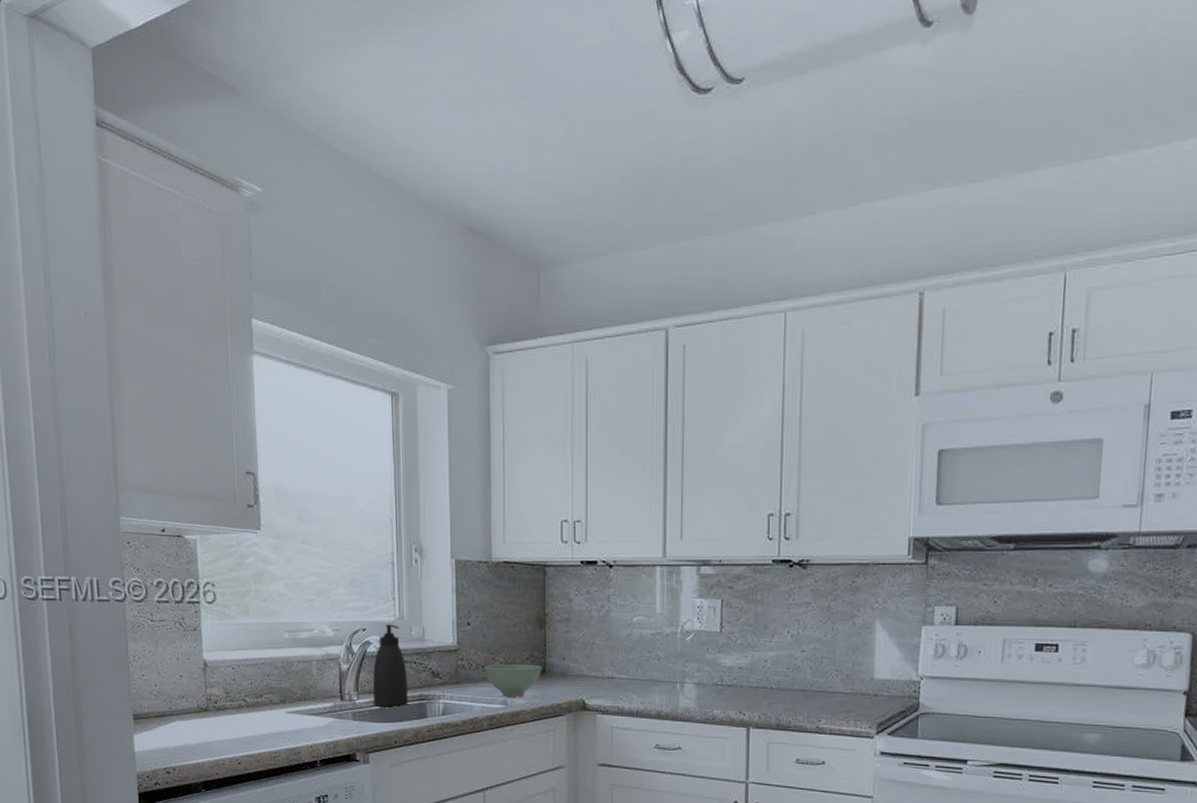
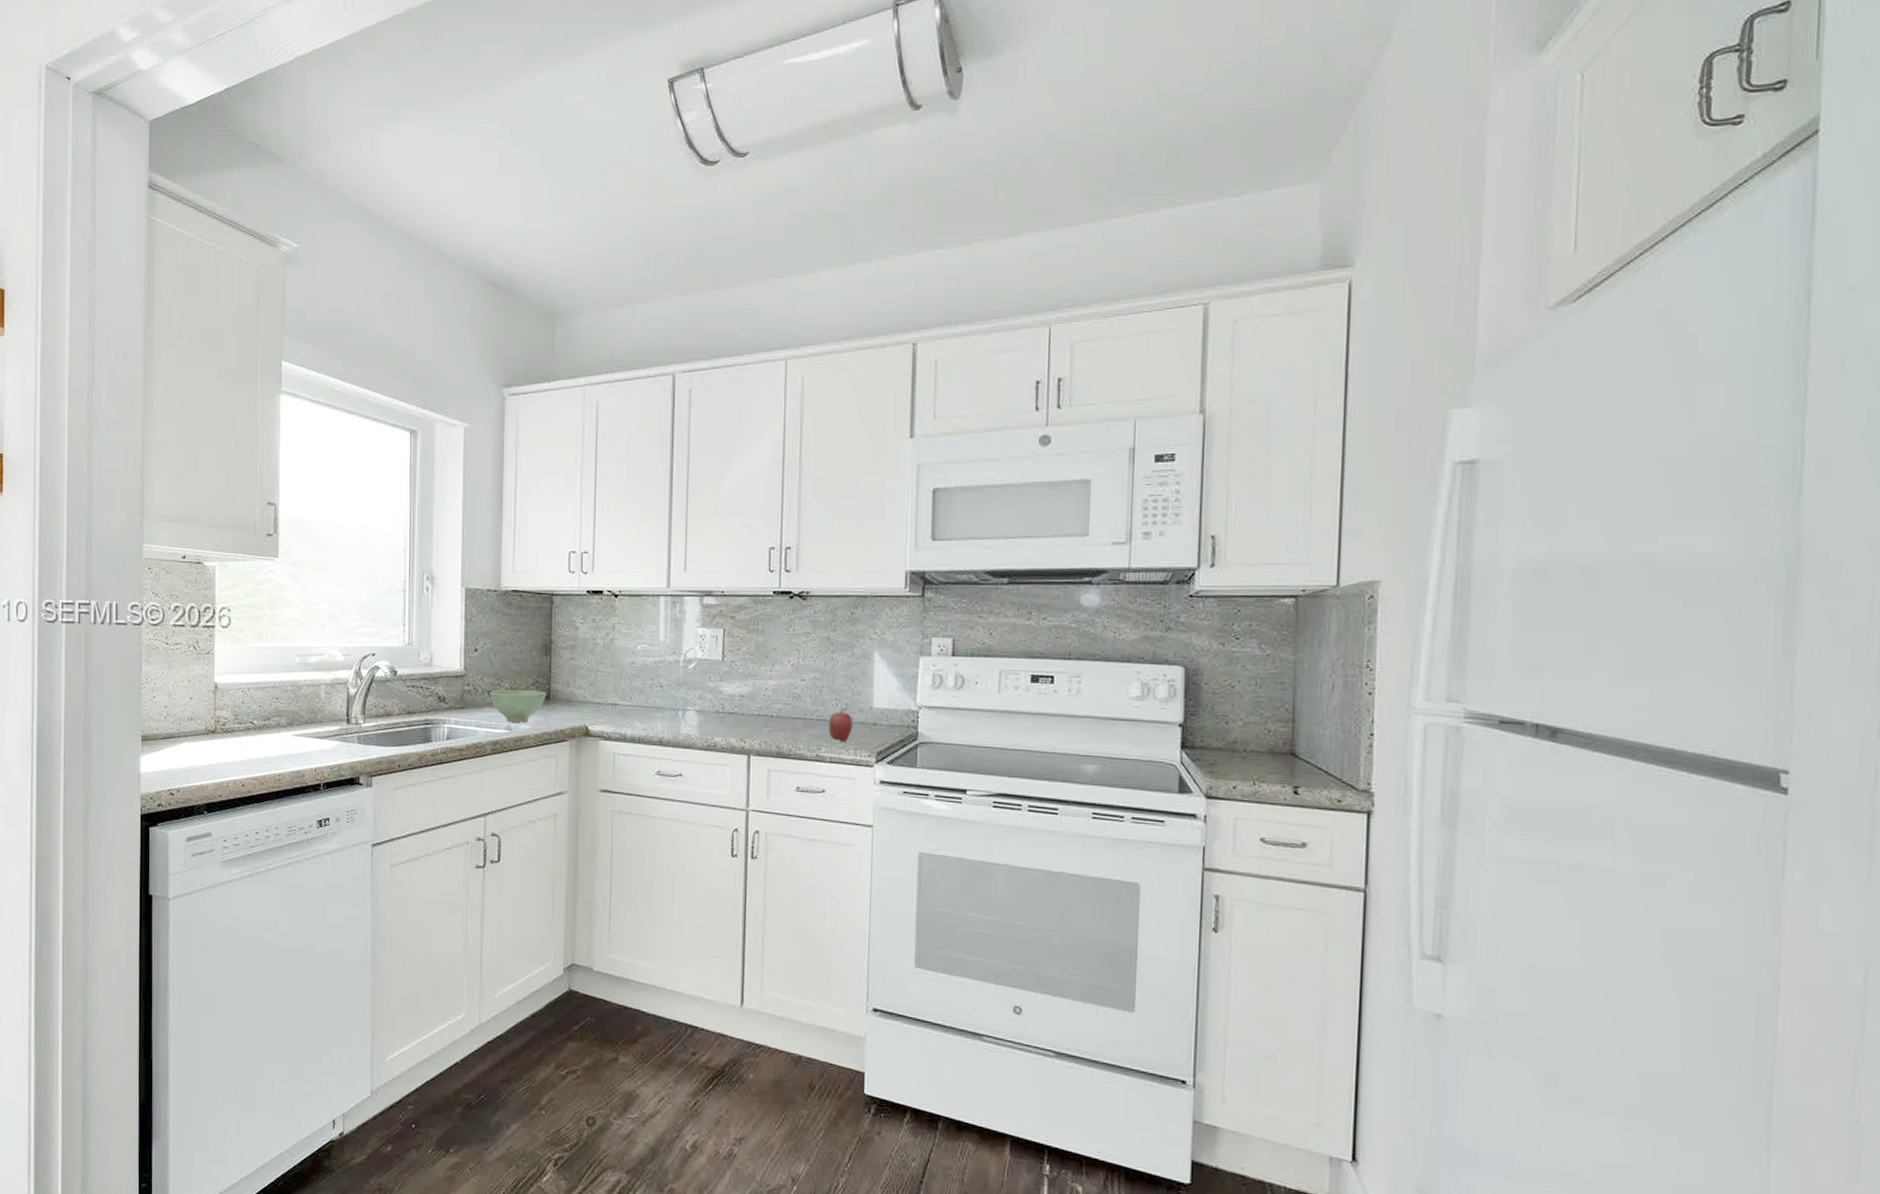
soap dispenser: present [372,624,408,707] -> none [379,649,414,732]
fruit: none [828,680,854,713] -> present [828,708,853,742]

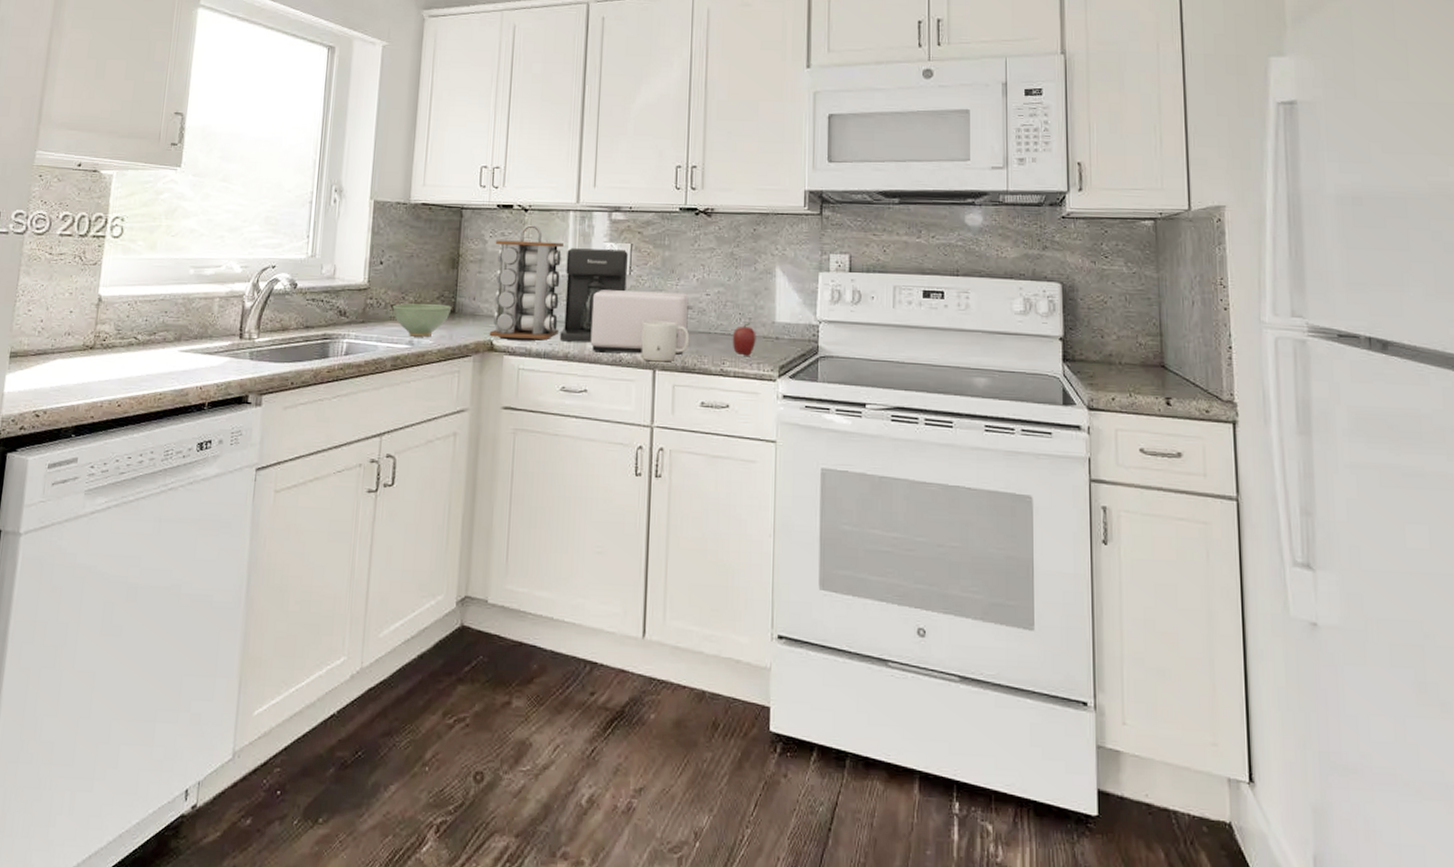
spice rack: none [584,610,655,726] -> present [489,224,563,341]
coffee maker: none [653,634,721,729] -> present [559,248,628,343]
toaster: none [684,675,789,741] -> present [590,290,694,356]
mug: none [735,706,785,748] -> present [641,320,690,362]

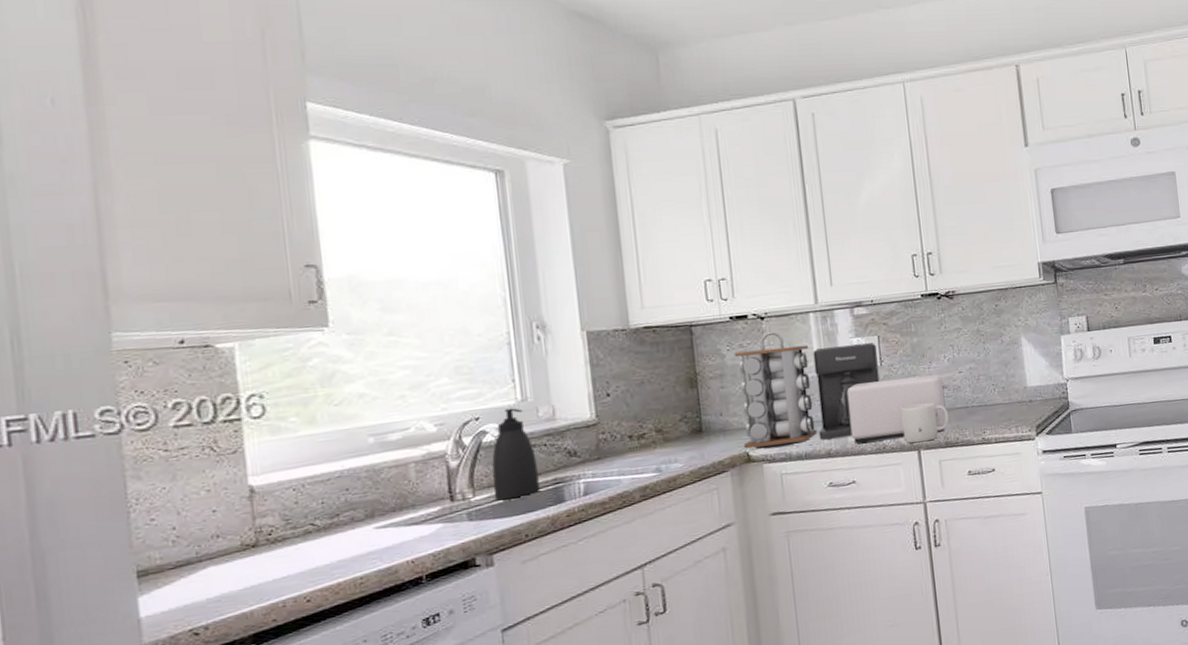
soap dispenser: none [273,261,313,347] -> present [492,408,540,501]
bowl: present [392,303,452,337] -> none [630,425,698,464]
fruit: present [732,323,756,356] -> none [988,392,1012,423]

